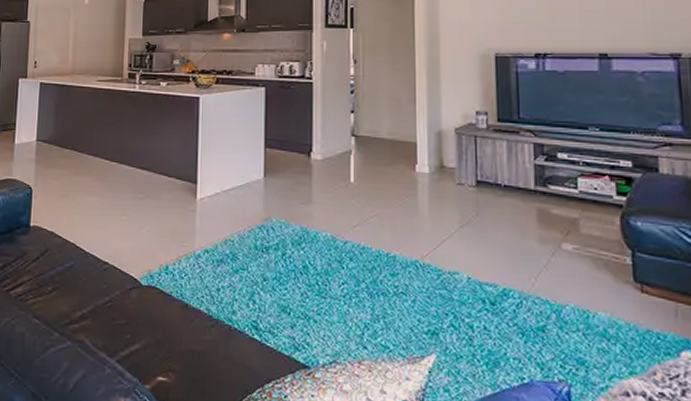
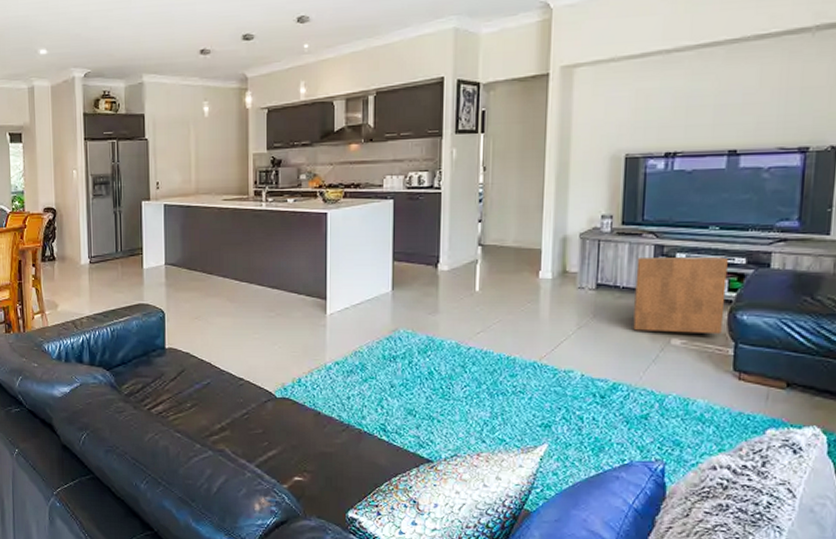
side table: none [516,156,616,241] -> present [633,257,728,335]

